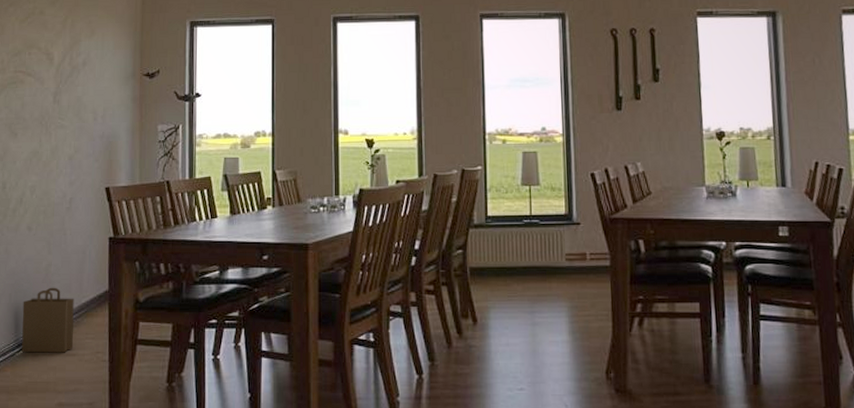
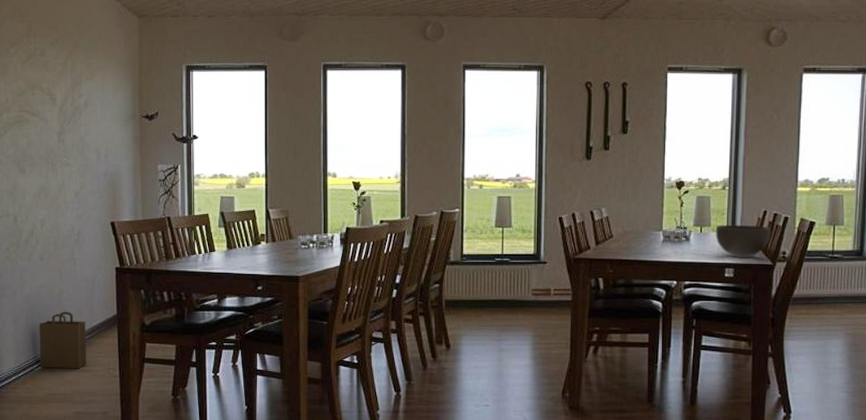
bowl: none [764,177,826,214] -> present [715,224,771,257]

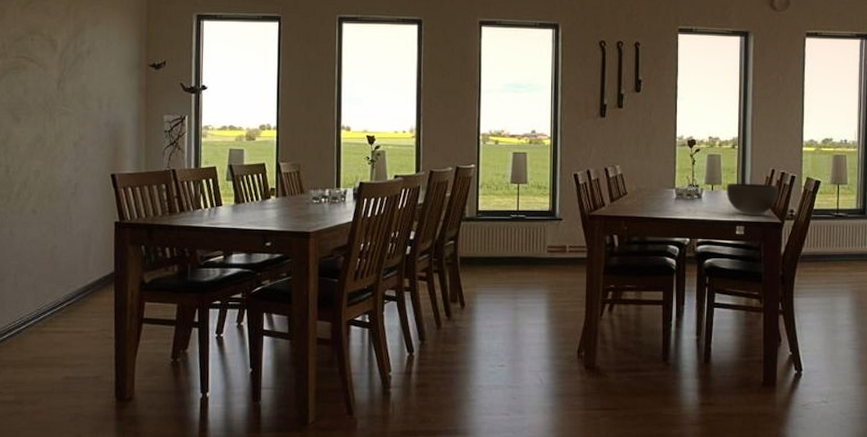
shopping bag: present [39,311,87,369] -> none [27,268,80,330]

